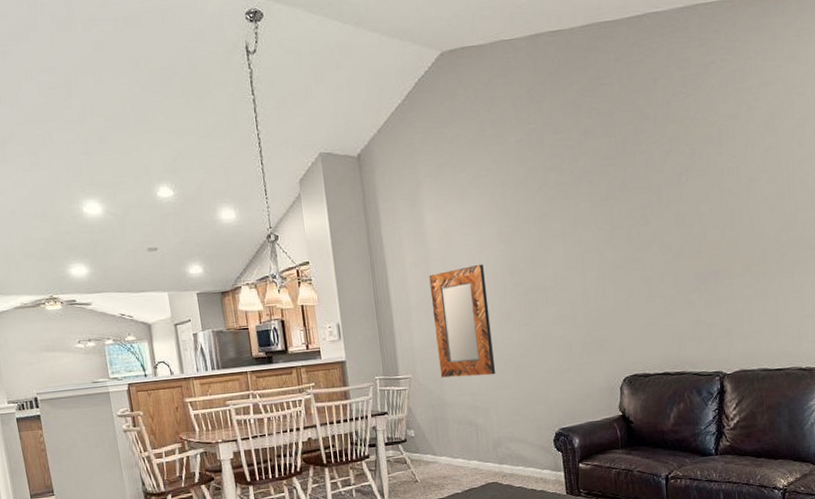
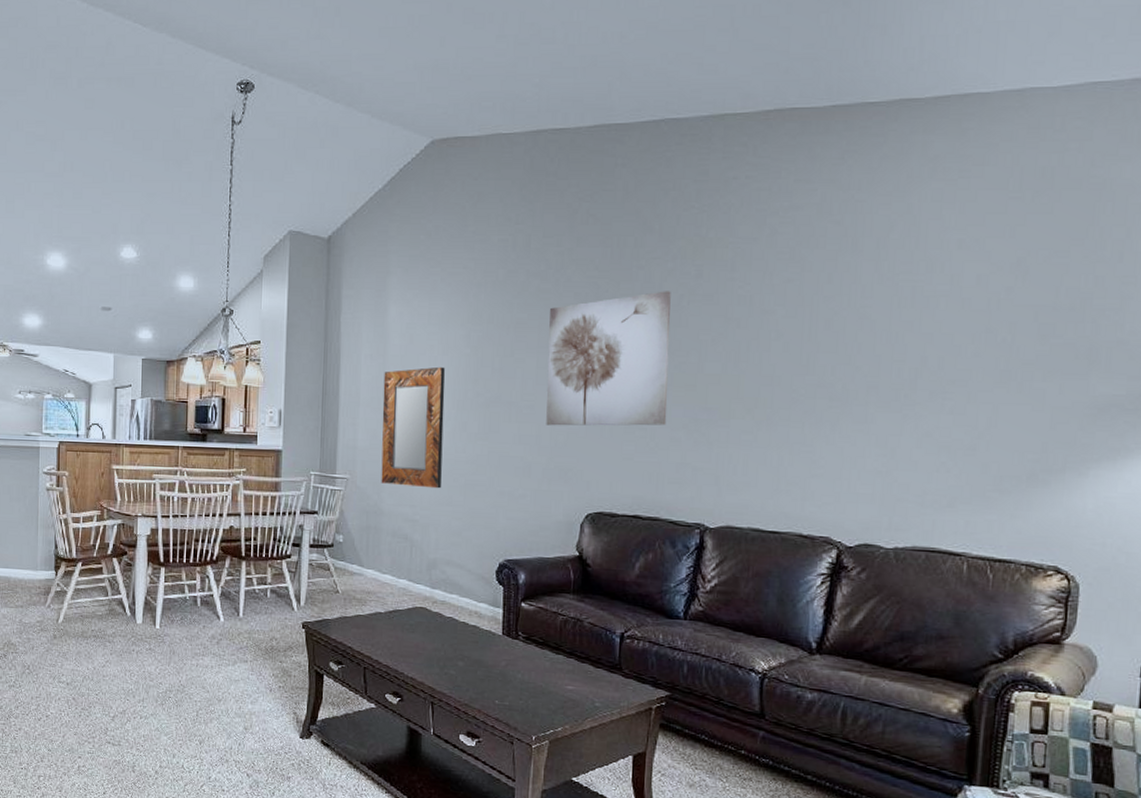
wall art: none [569,170,681,305] -> present [546,291,671,426]

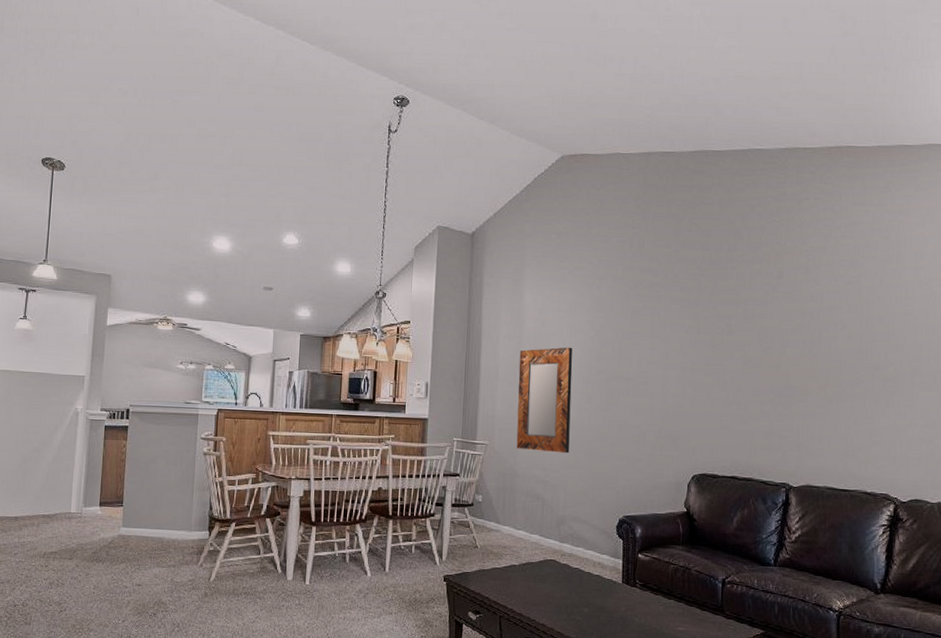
wall art: present [546,291,671,426] -> none [658,288,758,400]

